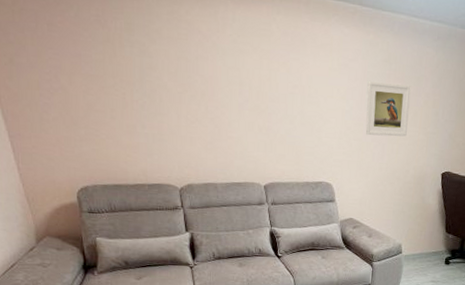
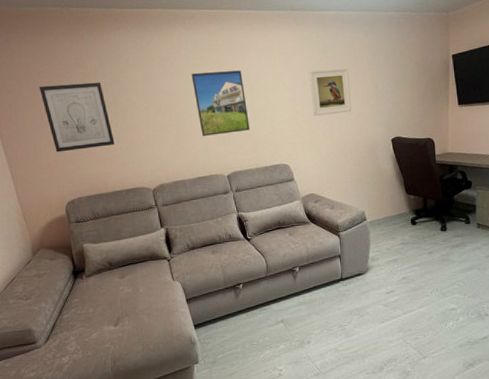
wall art: none [48,42,139,131] -> present [38,82,115,153]
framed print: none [235,61,295,139] -> present [191,70,250,136]

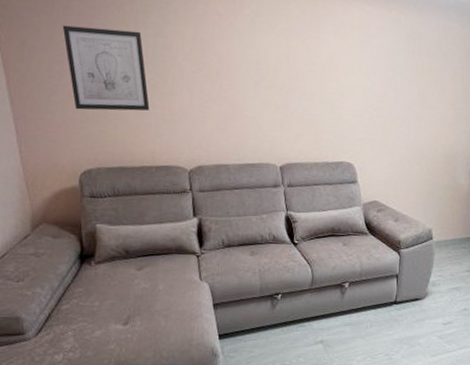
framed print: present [191,70,250,136] -> none [252,39,314,118]
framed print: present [308,68,352,117] -> none [389,58,437,113]

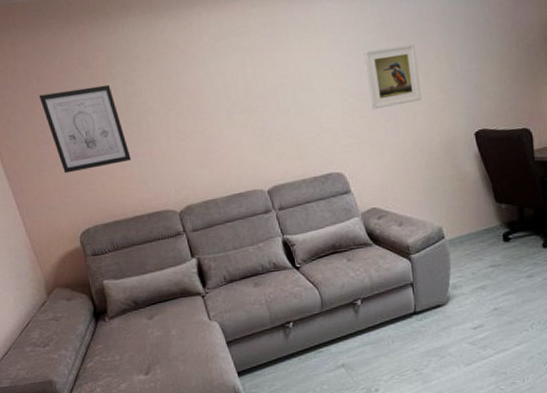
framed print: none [389,58,437,113] -> present [364,43,421,110]

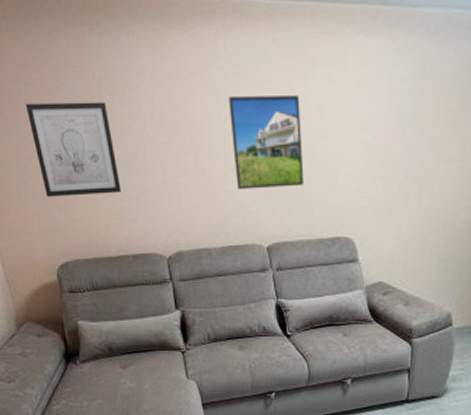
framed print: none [217,57,293,144] -> present [228,95,304,189]
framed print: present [364,43,421,110] -> none [395,100,457,172]

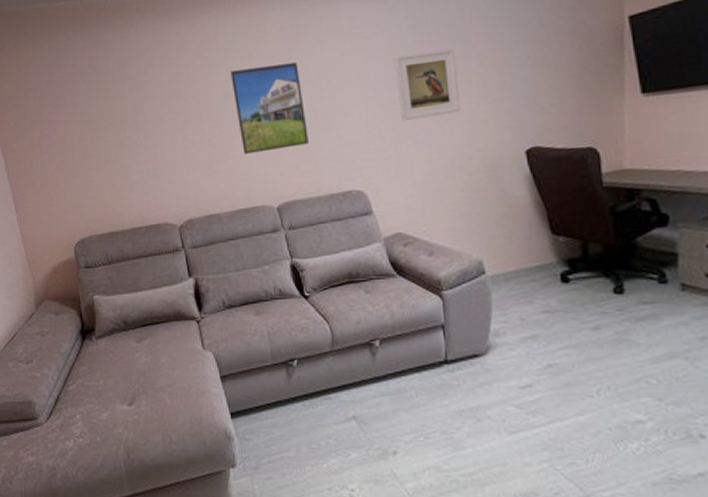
wall art: present [25,101,121,197] -> none [47,89,134,179]
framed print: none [395,100,457,172] -> present [394,48,461,122]

